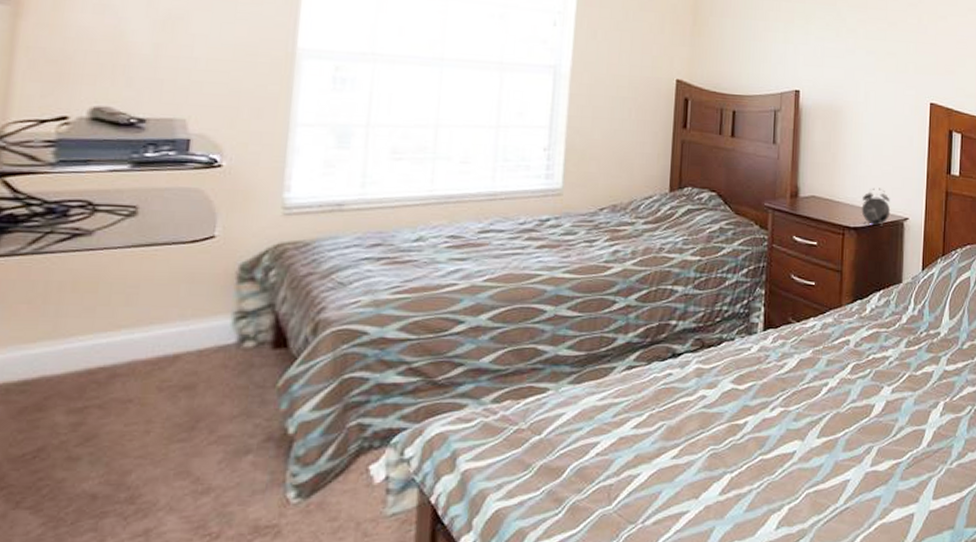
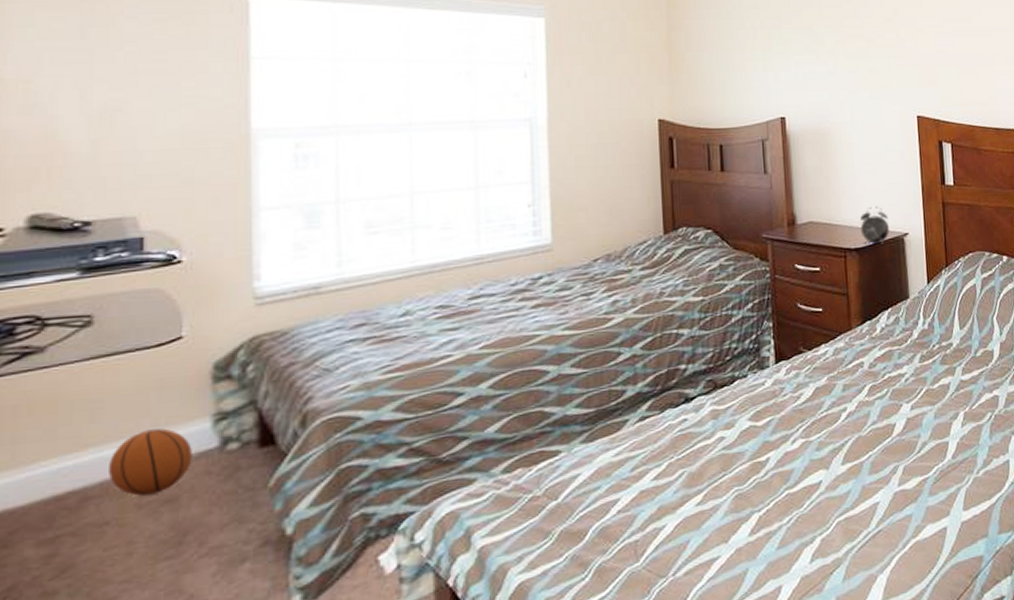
basketball: none [136,319,213,380] -> present [107,428,192,496]

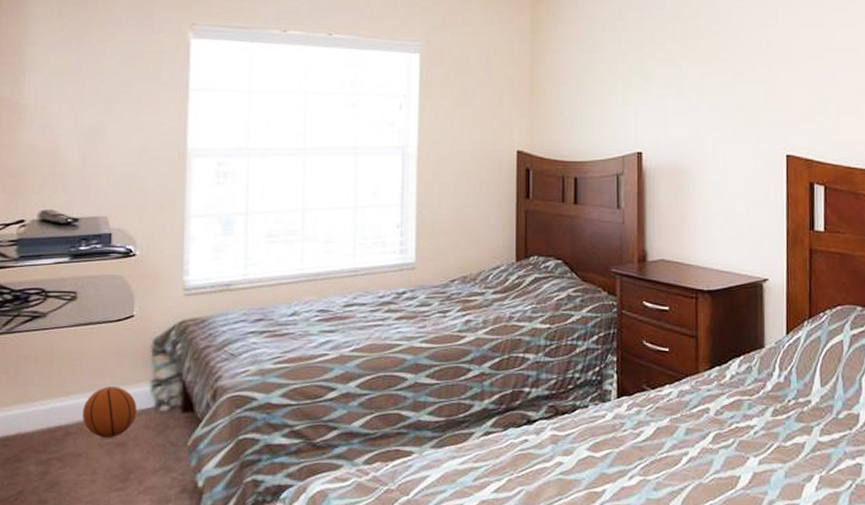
alarm clock: present [859,206,890,244] -> none [714,248,748,287]

